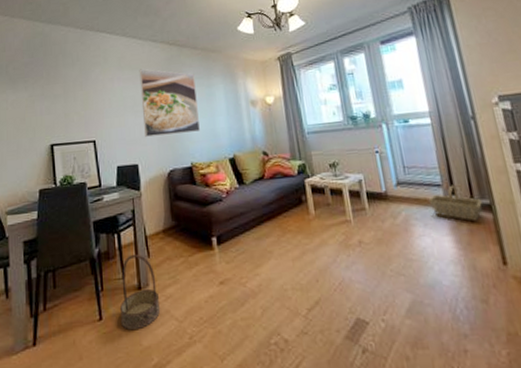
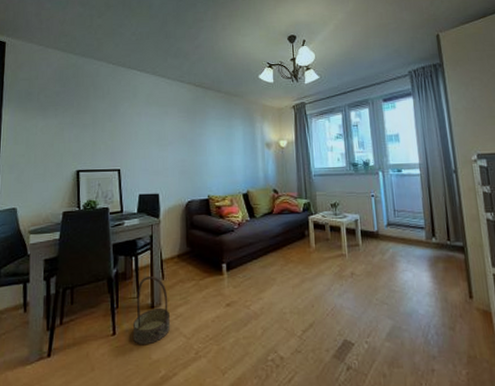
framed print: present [139,69,200,137] -> none [166,106,218,169]
basket: present [428,185,484,221] -> none [412,228,458,260]

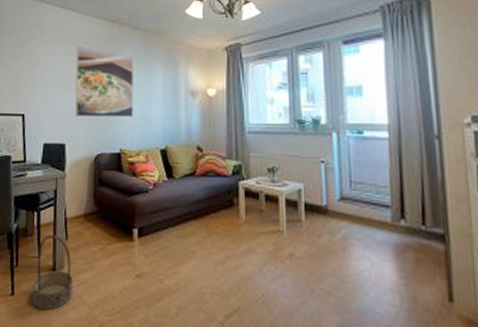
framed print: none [166,106,218,169] -> present [75,45,133,117]

